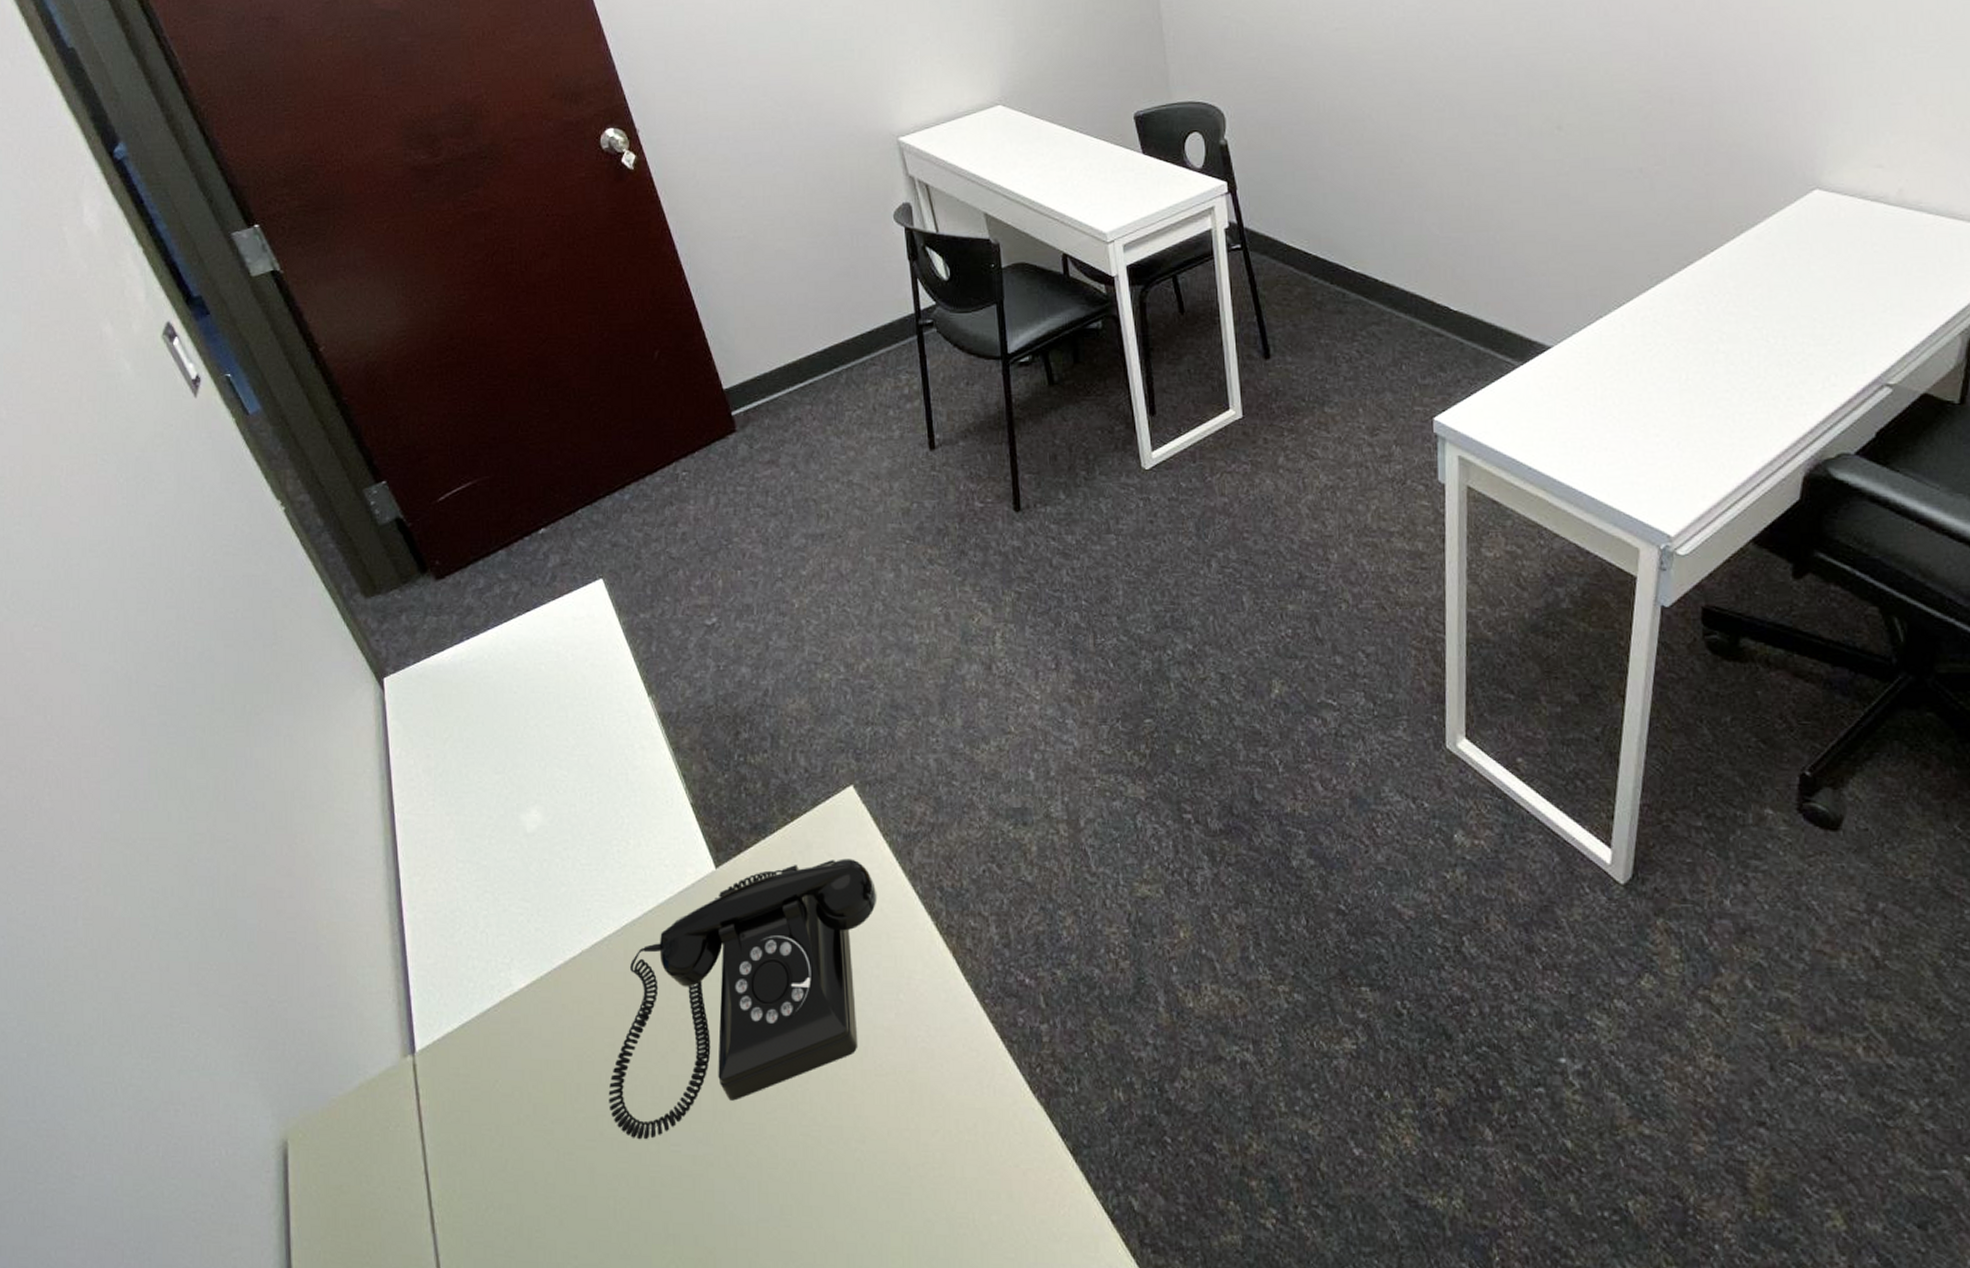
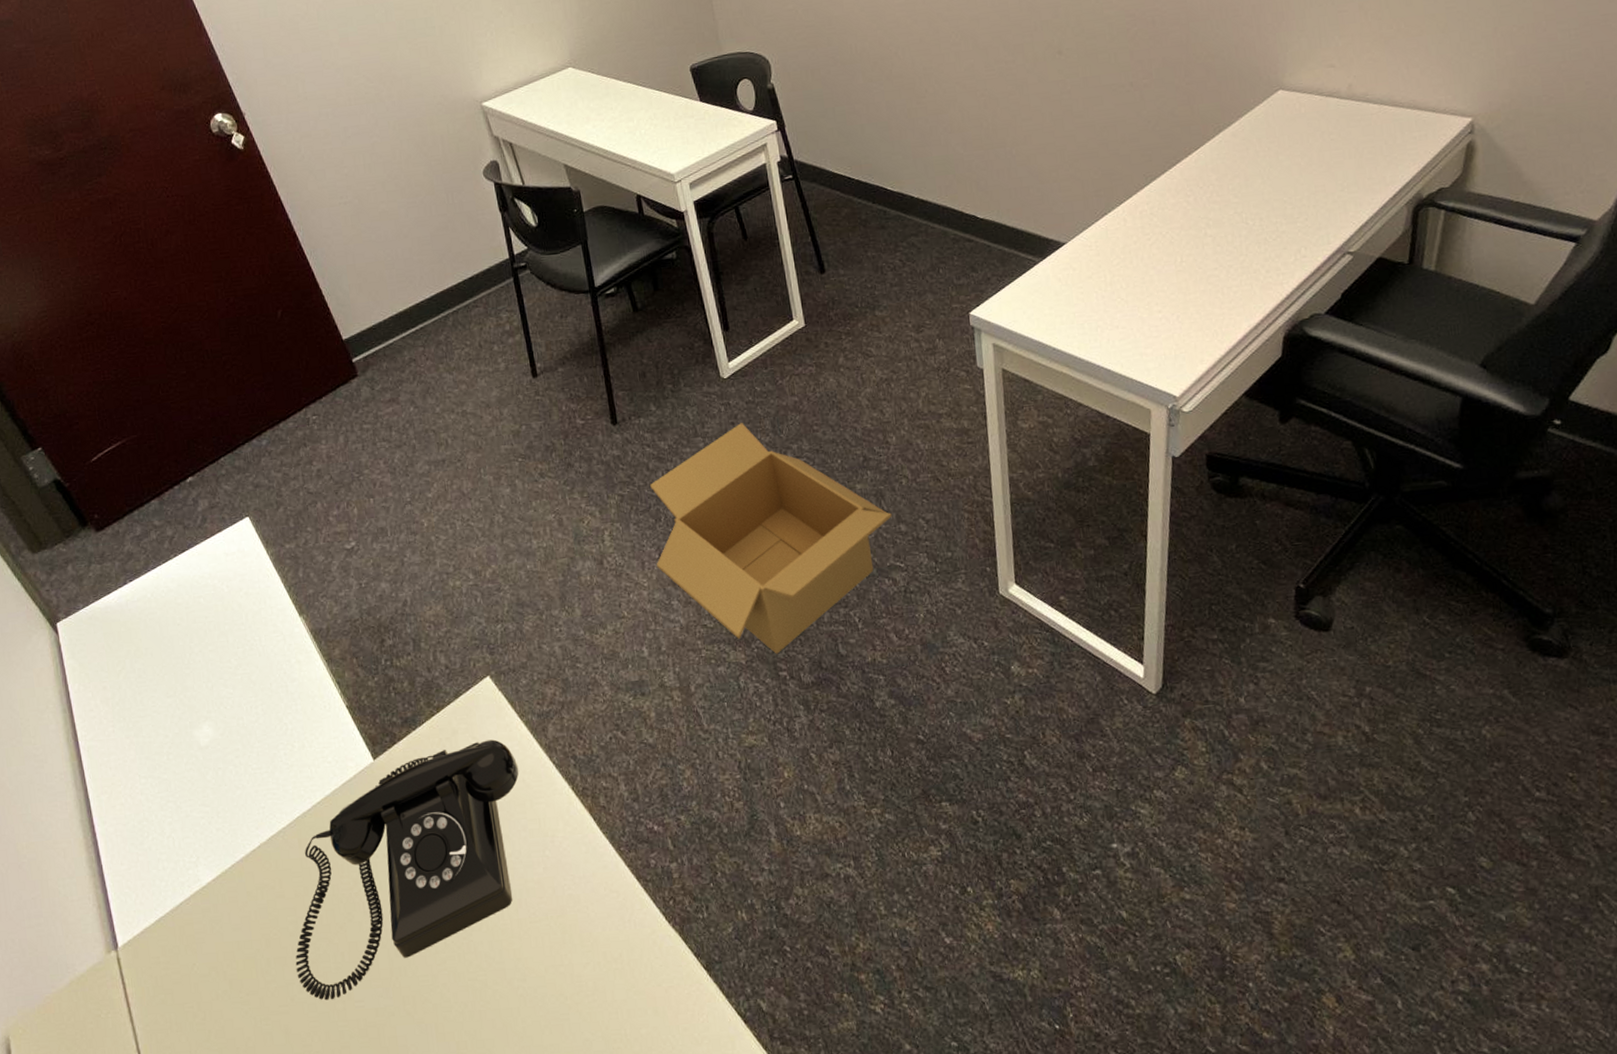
cardboard box: none [1052,522,1327,793] -> present [650,423,892,654]

